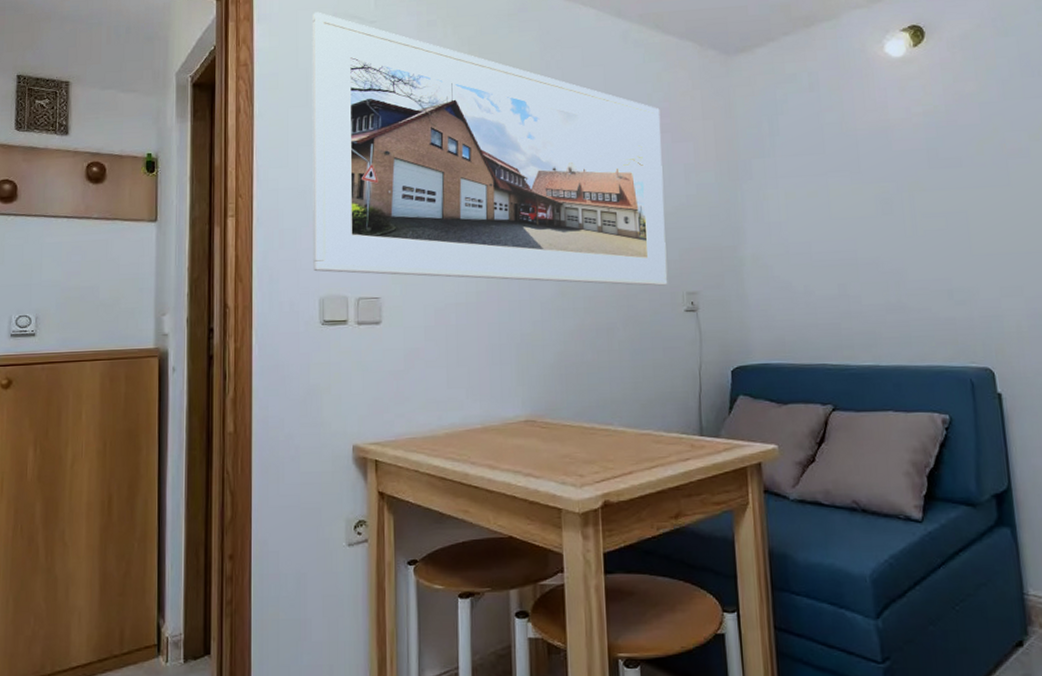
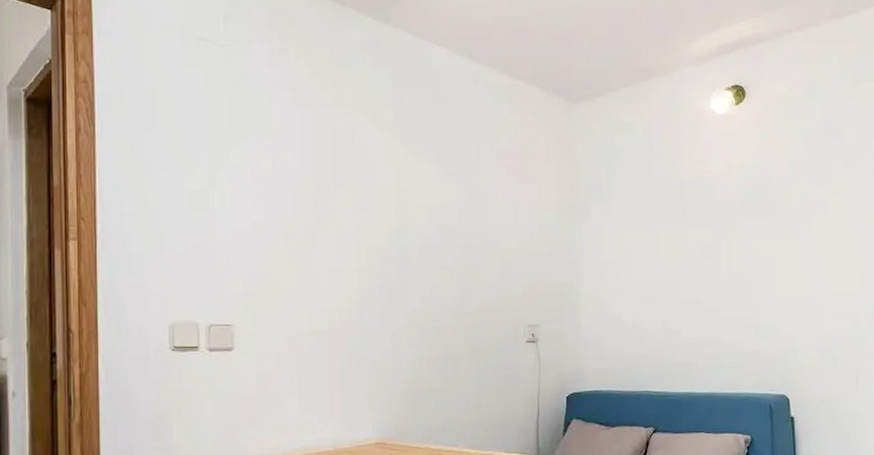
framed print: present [312,12,668,286] -> none [157,31,511,318]

